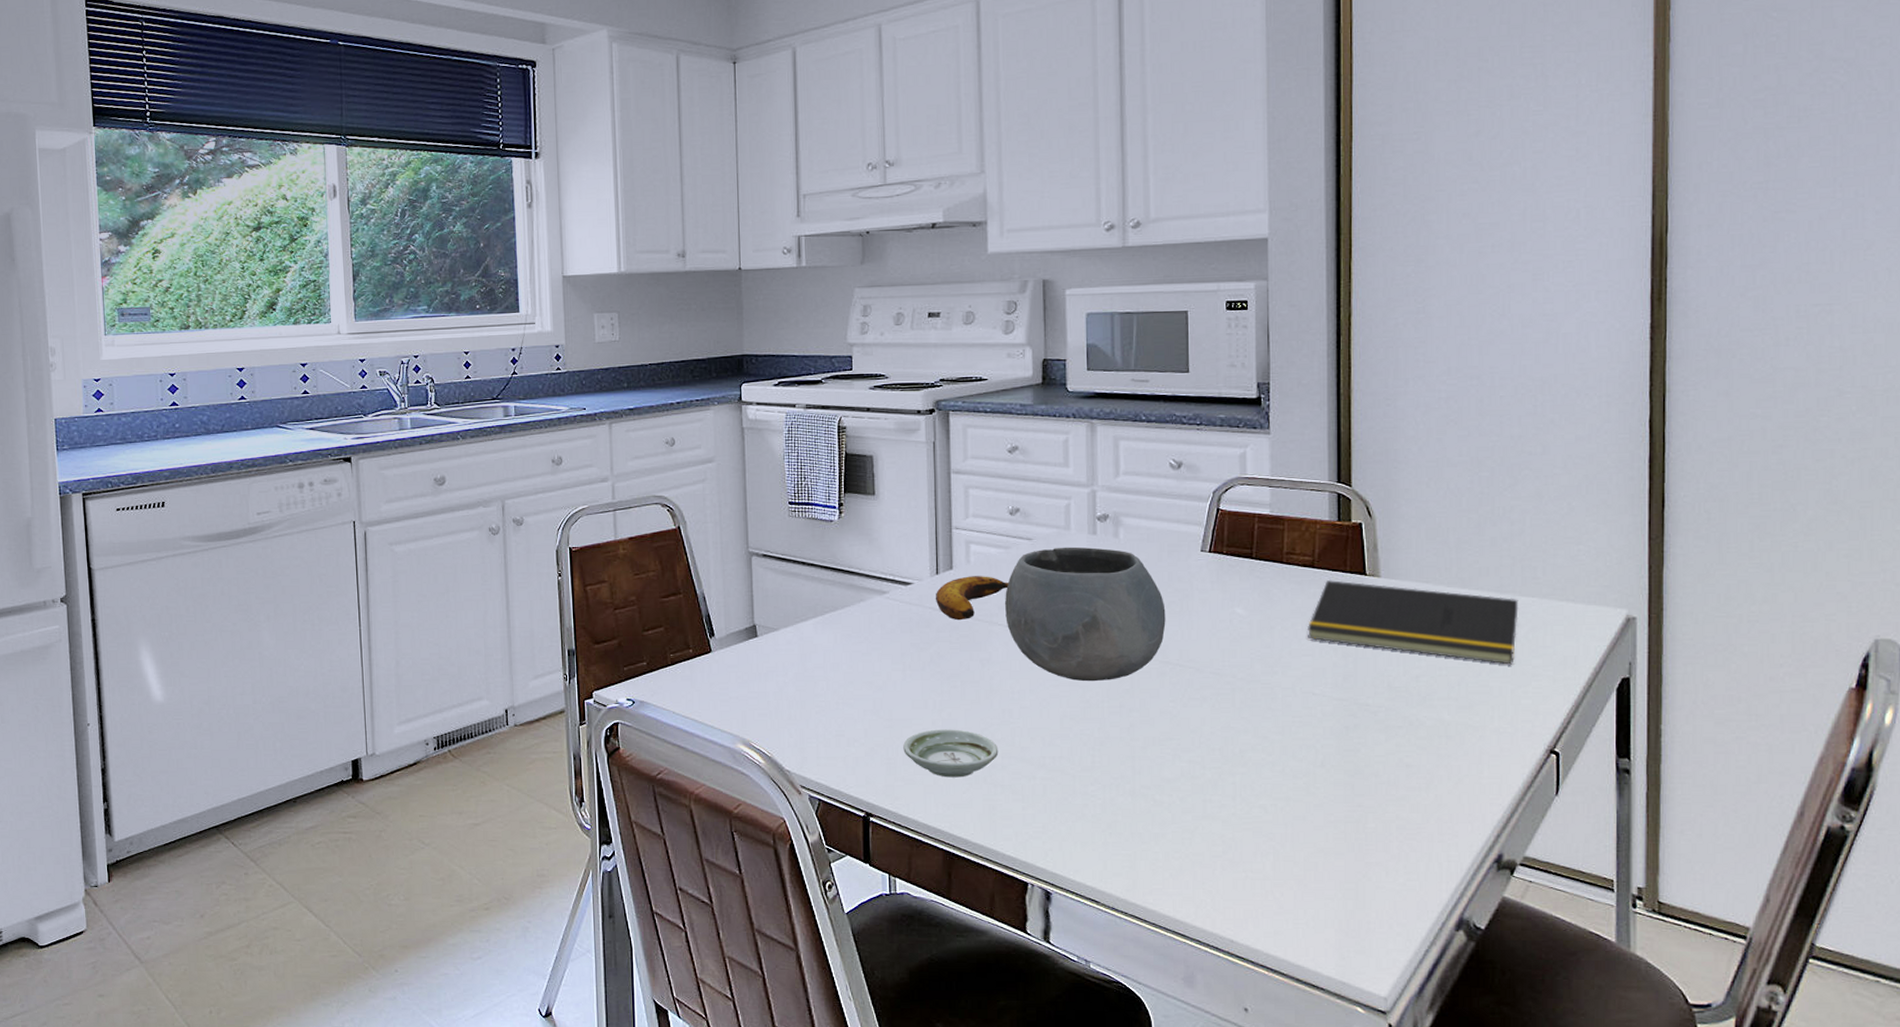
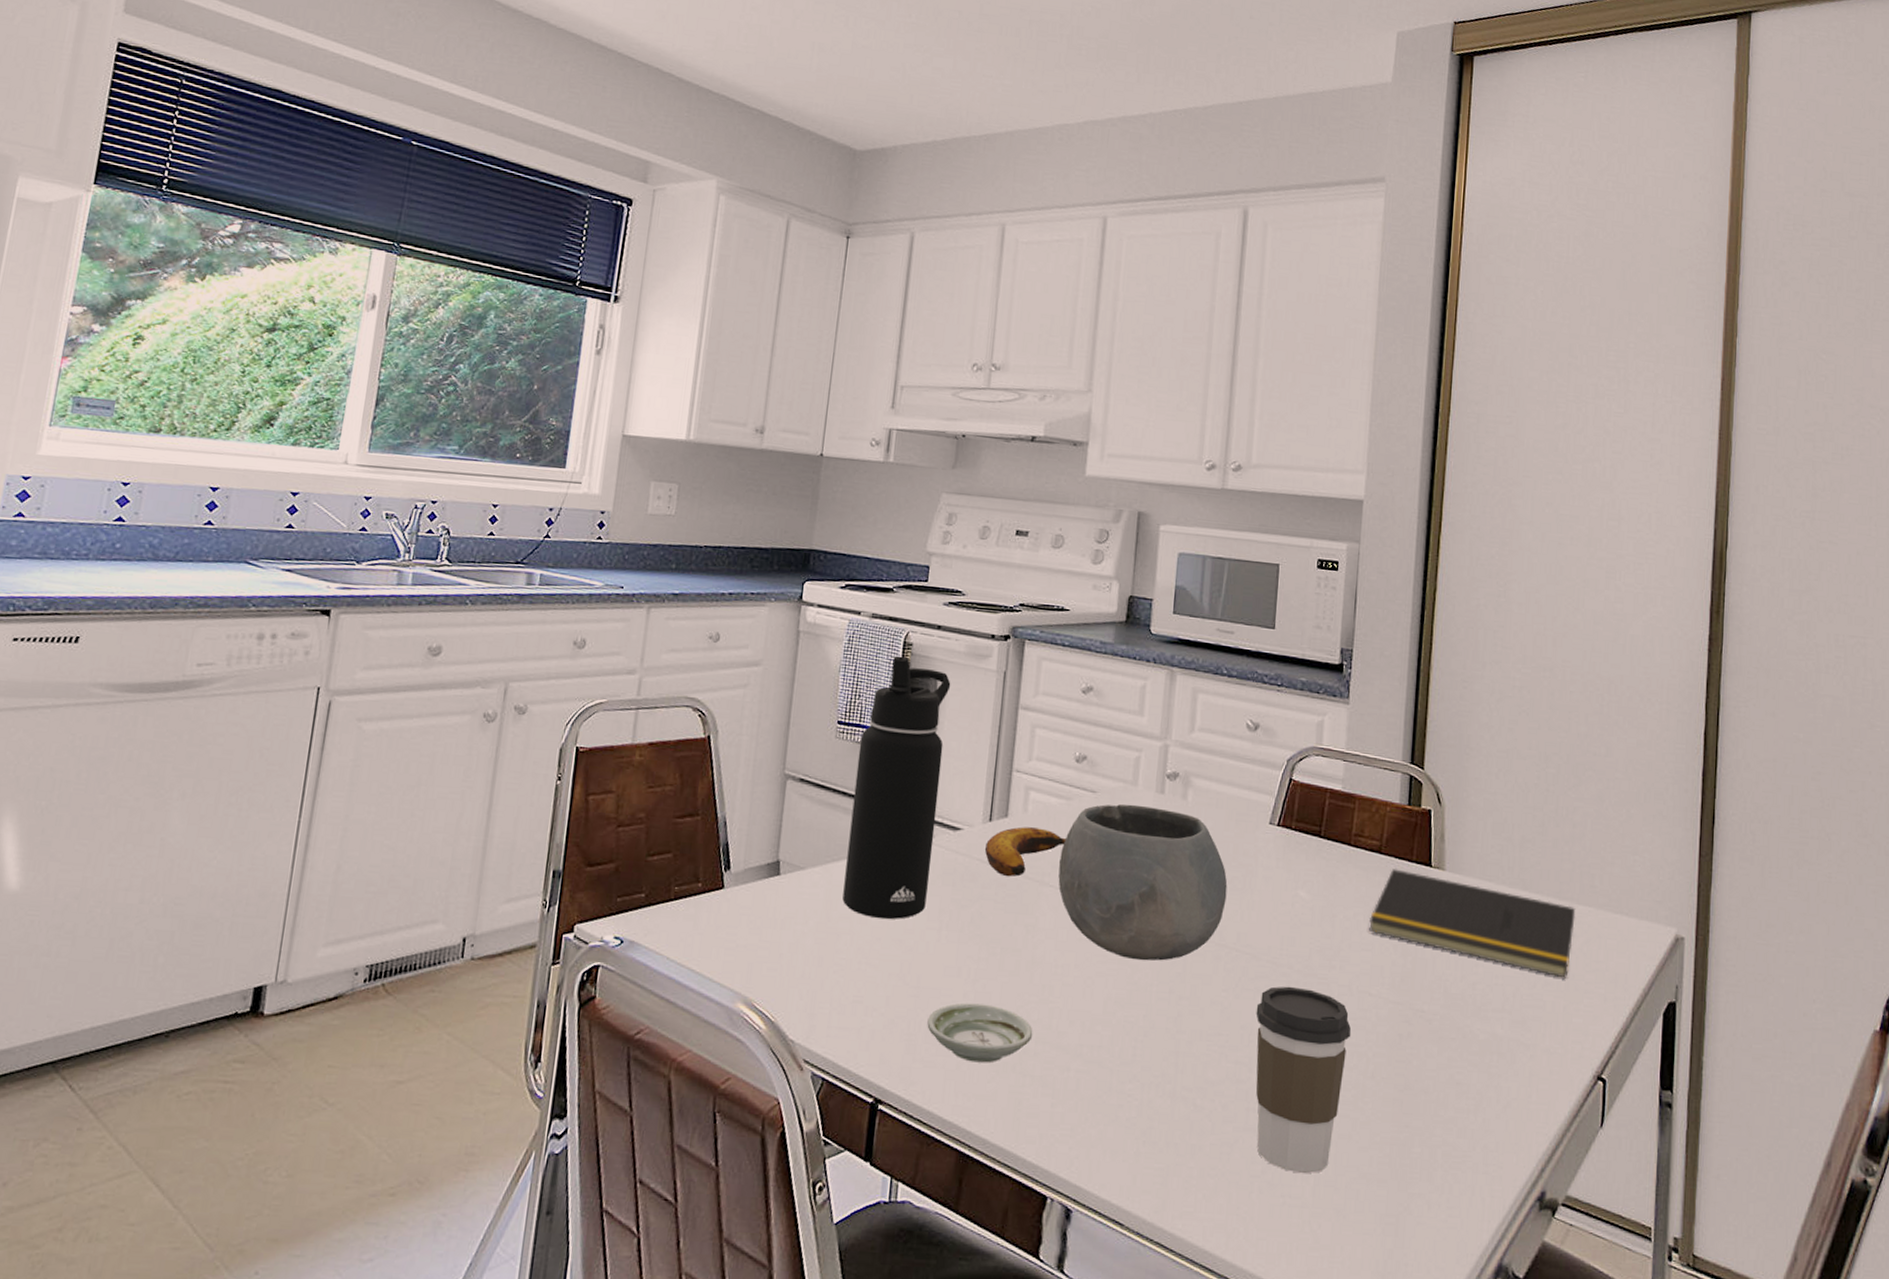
water bottle: none [811,439,889,666] -> present [842,655,951,920]
coffee cup: none [1204,693,1298,852] -> present [1256,986,1352,1174]

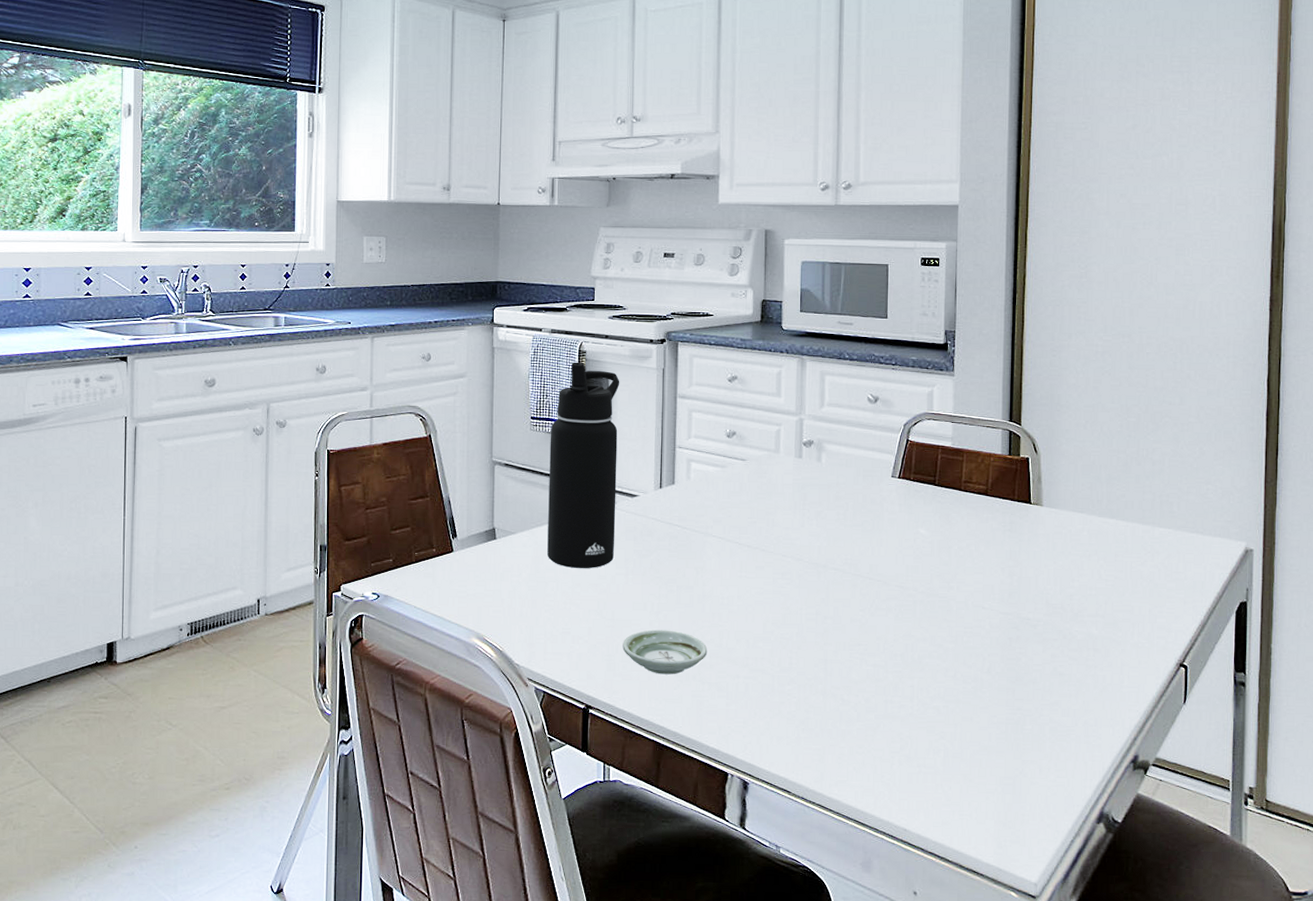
banana: present [984,826,1066,877] -> none [657,491,723,531]
bowl: present [1058,804,1228,961] -> none [719,468,859,591]
coffee cup: present [1256,986,1352,1174] -> none [888,604,969,749]
notepad: present [1369,868,1576,979] -> none [980,506,1157,587]

